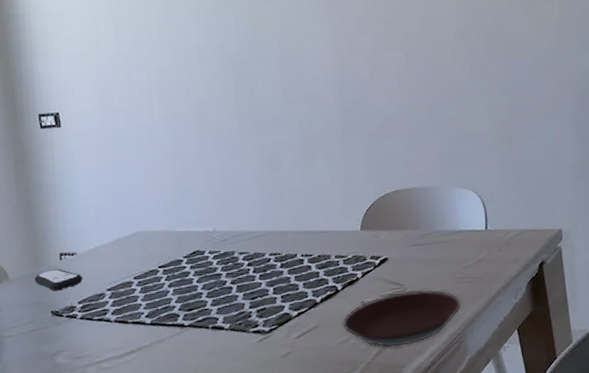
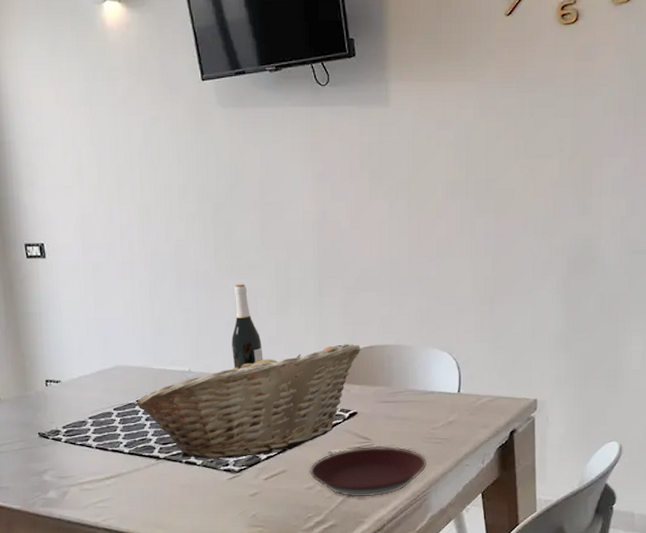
remote control: present [34,269,82,291] -> none [23,394,66,415]
fruit basket: none [158,189,387,323] -> present [136,343,360,460]
wine bottle: none [256,139,290,225] -> present [231,284,264,370]

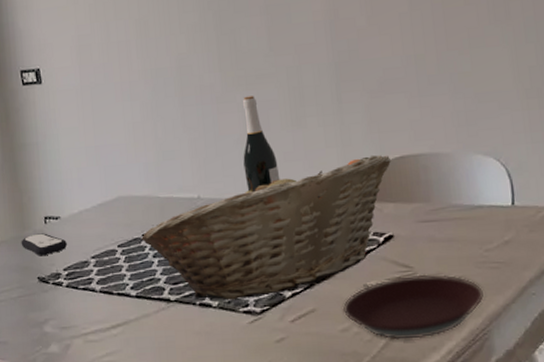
remote control: none [23,394,66,415] -> present [21,233,67,256]

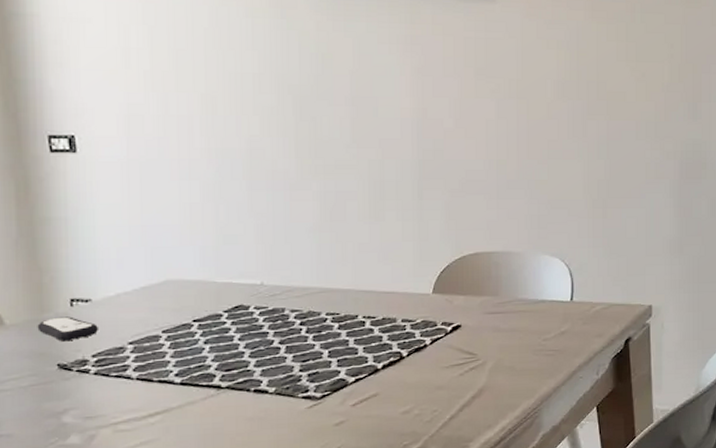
fruit basket: present [141,154,391,300] -> none [192,250,465,386]
wine bottle: present [243,96,280,193] -> none [314,185,353,281]
plate: present [342,274,485,340] -> none [405,361,539,420]

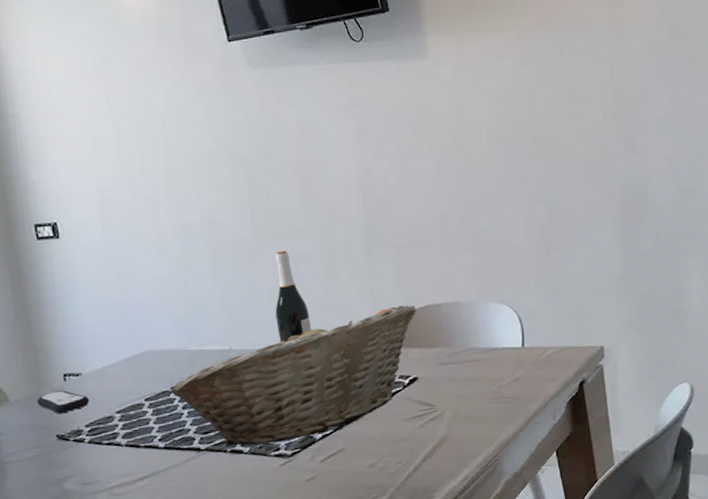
fruit basket: none [192,250,465,386] -> present [170,304,416,447]
wine bottle: none [314,185,353,281] -> present [275,250,312,343]

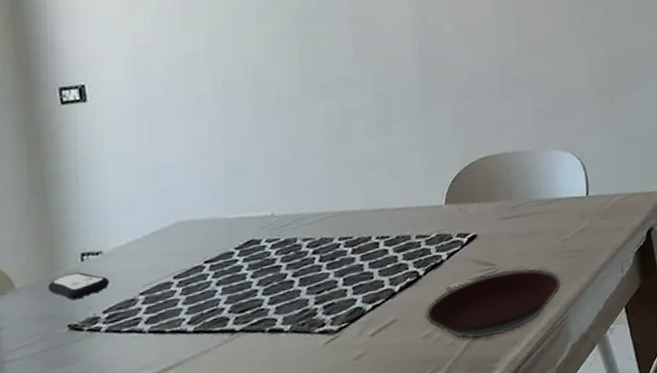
fruit basket: present [170,304,416,447] -> none [203,157,475,326]
wine bottle: present [275,250,312,343] -> none [323,104,363,205]
plate: none [369,410,497,471] -> present [424,268,562,340]

